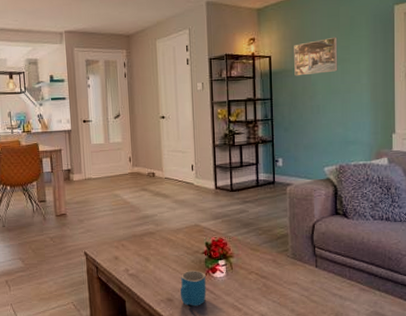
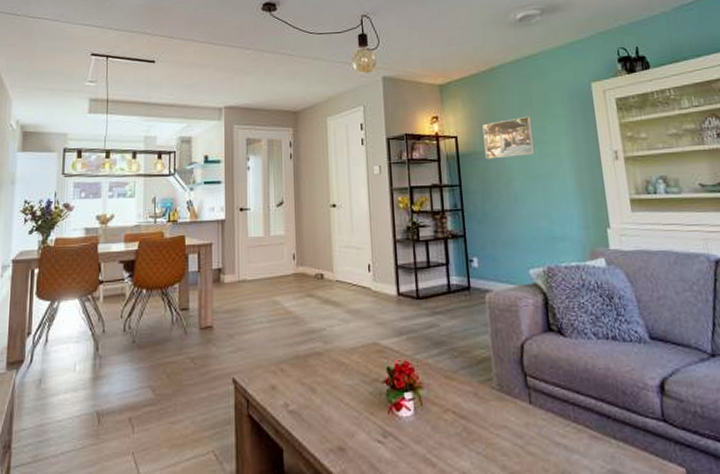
mug: present [180,270,207,306] -> none [354,405,389,459]

